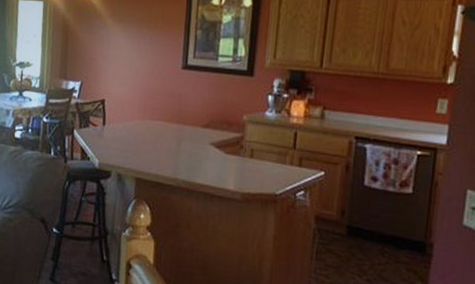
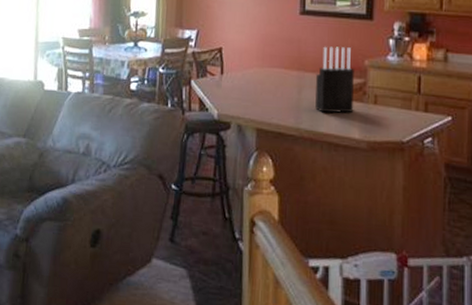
knife block: none [193,100,233,166] -> present [315,46,354,113]

